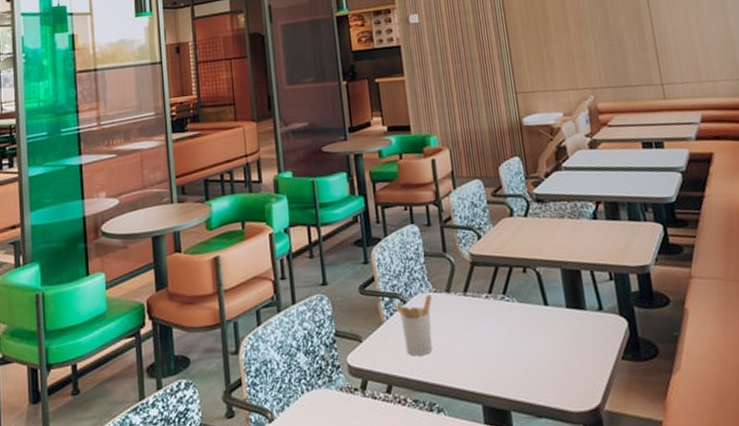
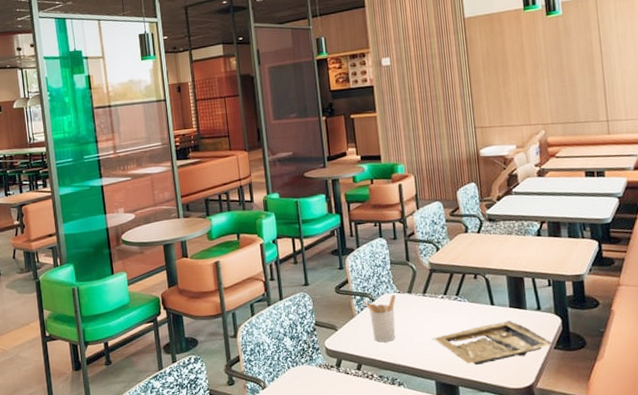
tray: none [477,324,622,384] -> present [432,320,555,366]

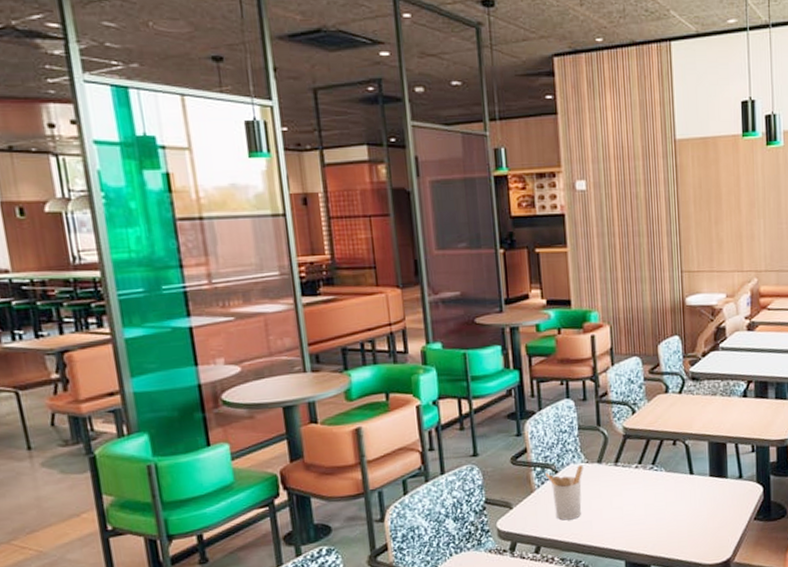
tray: present [432,320,555,366] -> none [624,491,755,542]

